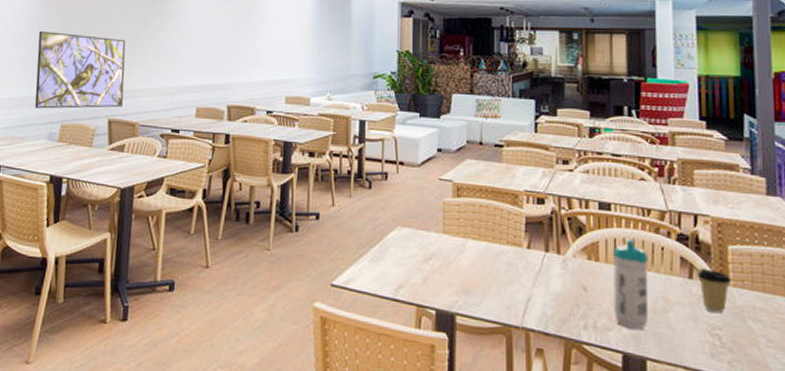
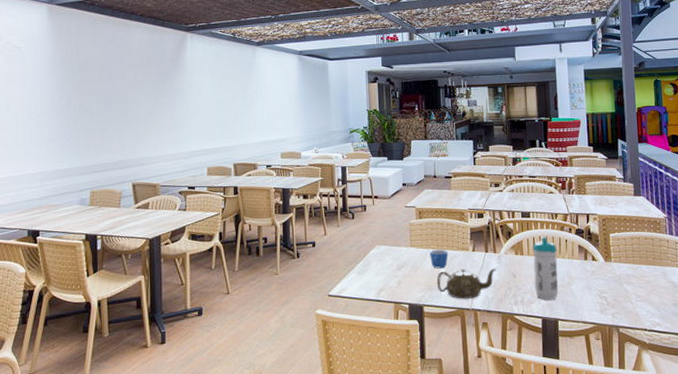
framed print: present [35,30,126,109] -> none [61,112,143,179]
mug: none [468,241,494,267] -> present [430,250,448,269]
teapot: none [475,270,559,313] -> present [436,268,496,299]
coffee cup: present [698,268,732,314] -> none [590,252,613,282]

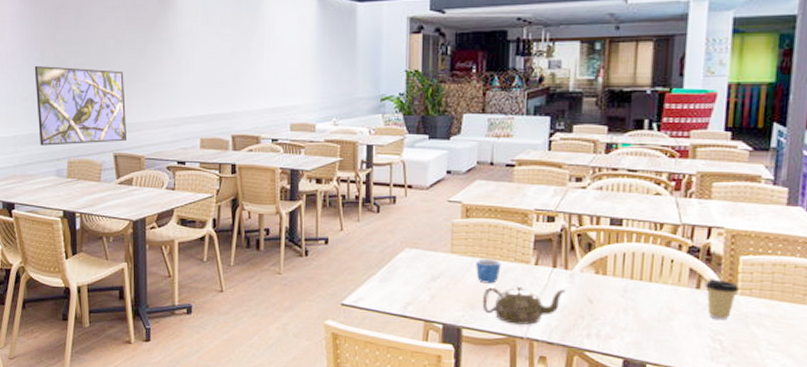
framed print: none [61,112,143,179] -> present [34,65,126,146]
water bottle: present [533,236,558,300] -> none [618,253,658,337]
coffee cup: none [590,252,613,282] -> present [705,279,740,321]

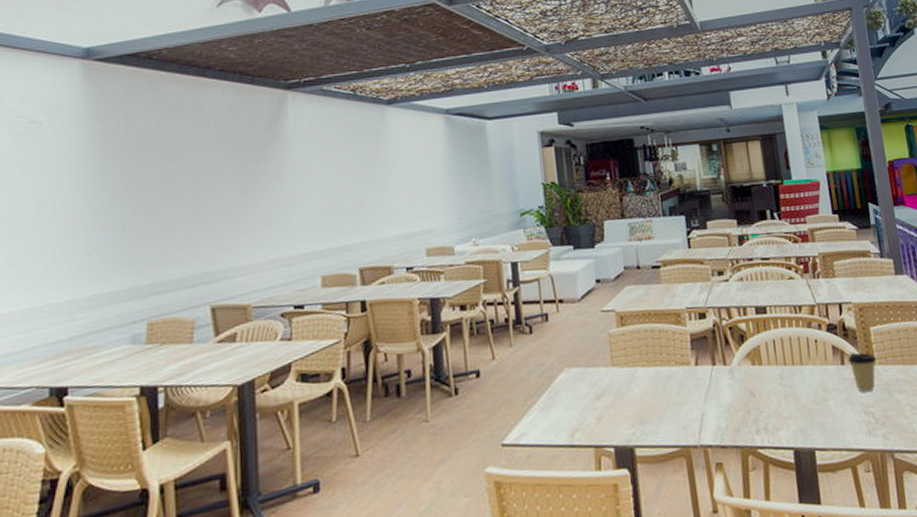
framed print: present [34,65,126,146] -> none [102,208,227,308]
mug: present [476,259,501,284] -> none [638,366,664,394]
teapot: present [482,286,565,325] -> none [650,386,728,433]

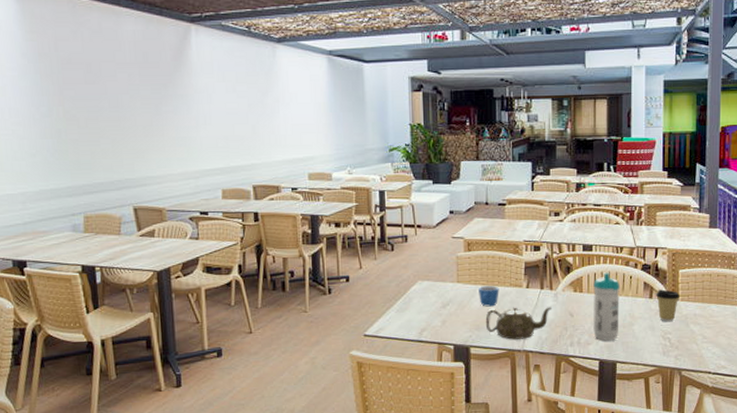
mug: none [638,366,664,394] -> present [479,286,499,307]
teapot: none [650,386,728,433] -> present [485,307,552,340]
water bottle: none [773,337,812,424] -> present [593,272,621,341]

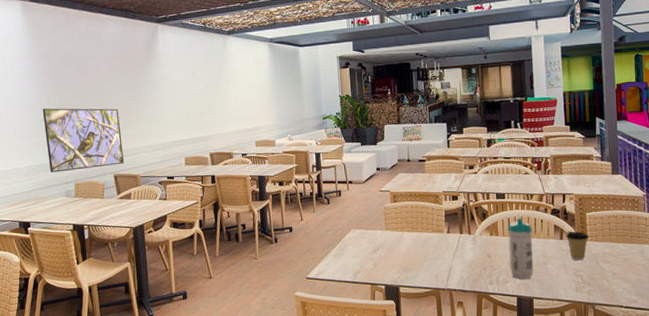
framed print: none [41,121,146,202] -> present [42,108,124,173]
mug: present [479,286,499,307] -> none [405,232,423,251]
teapot: present [485,307,552,340] -> none [412,249,471,279]

